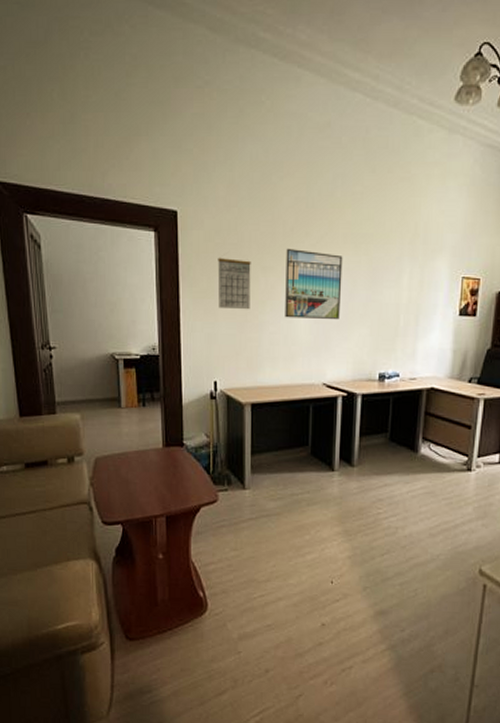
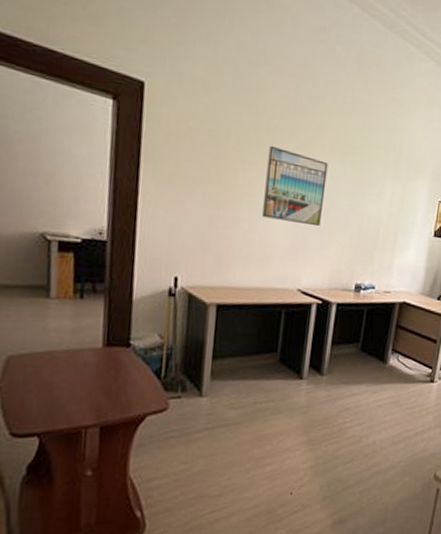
calendar: present [217,257,251,310] -> none [187,141,229,204]

